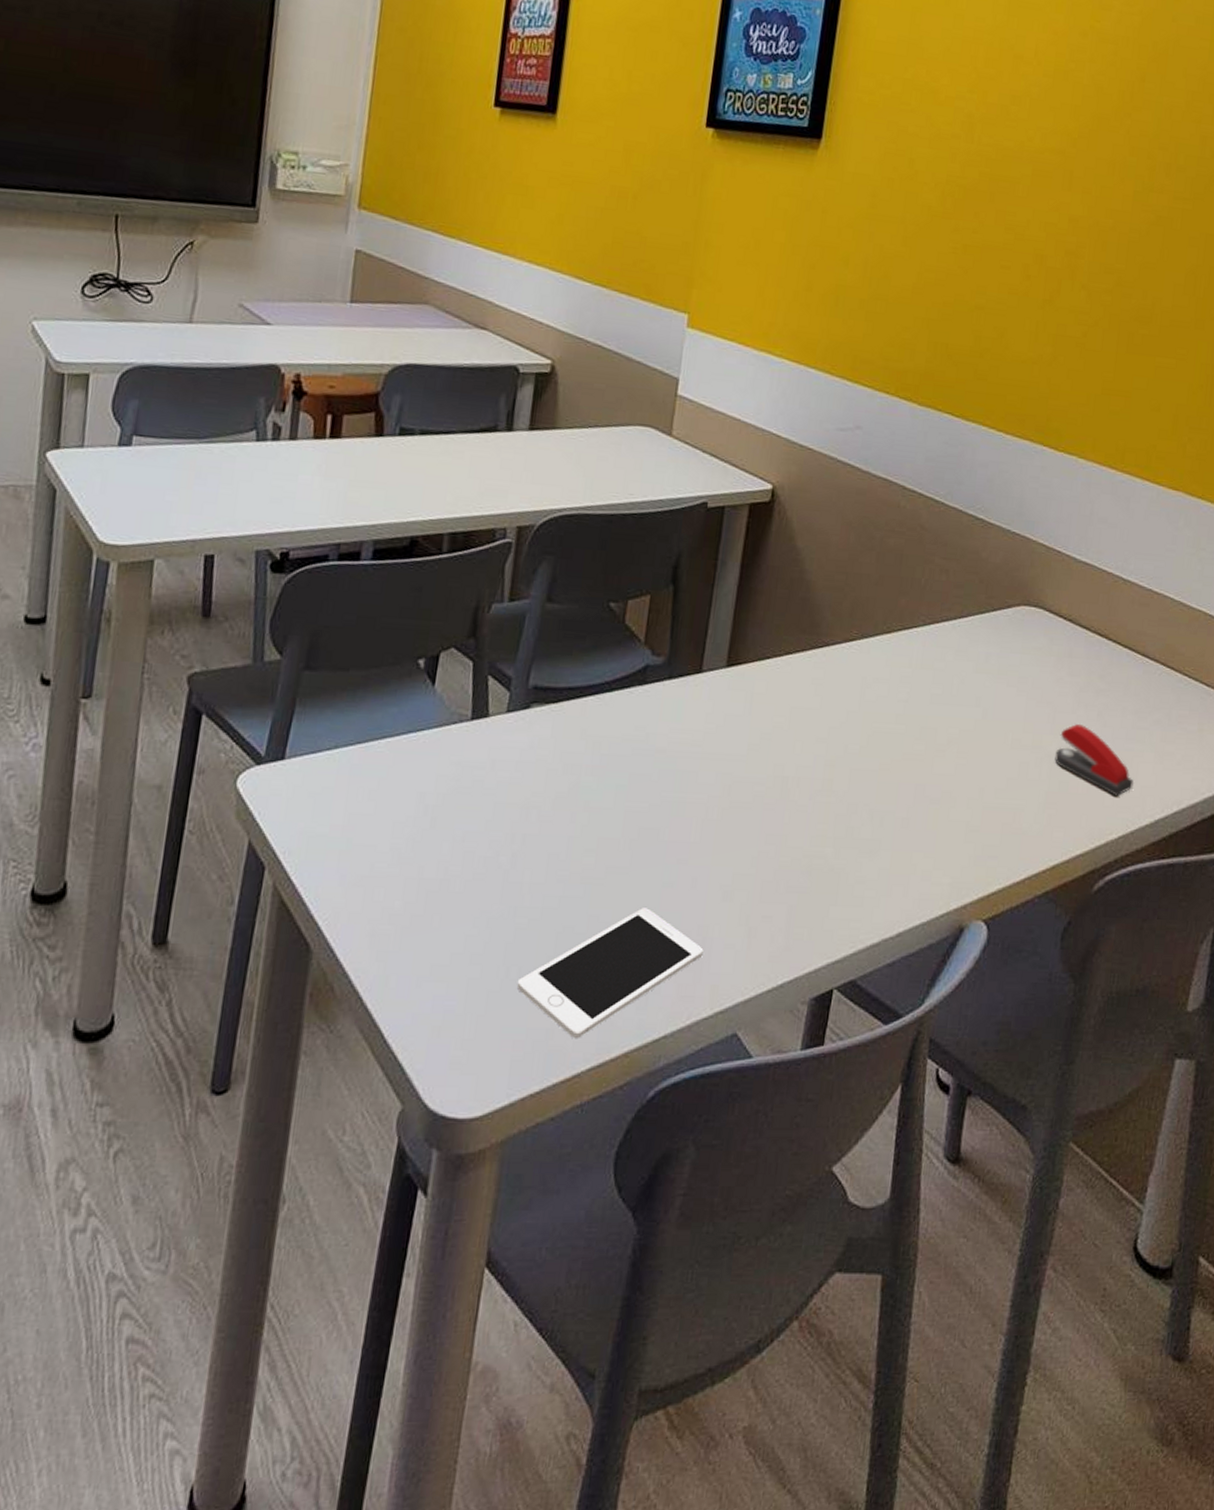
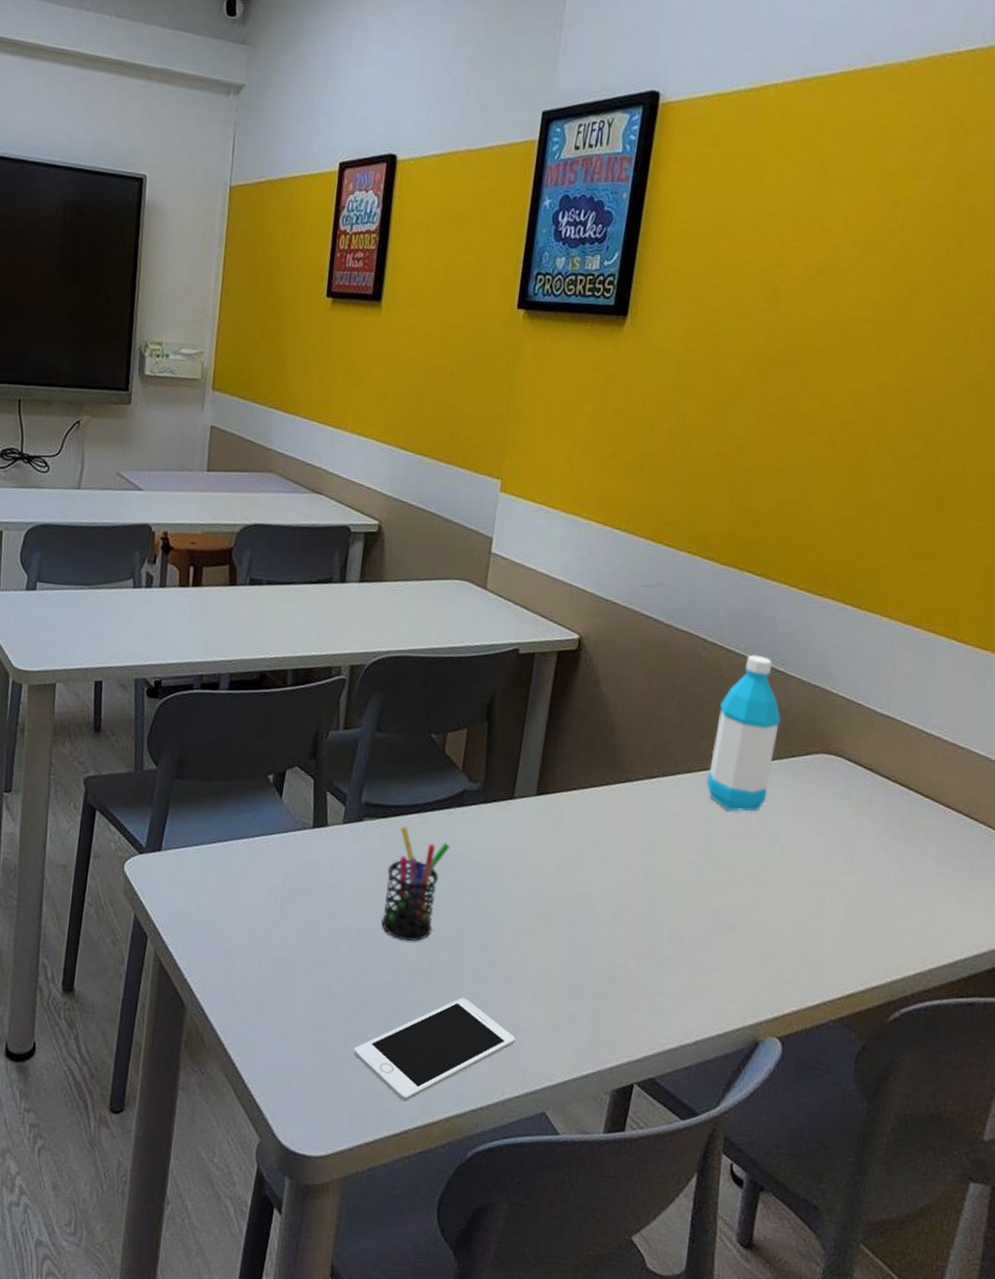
pen holder: none [551,711,631,847] -> present [381,826,451,942]
water bottle: none [907,502,982,673] -> present [706,655,781,812]
stapler: present [1055,723,1134,797] -> none [852,865,933,936]

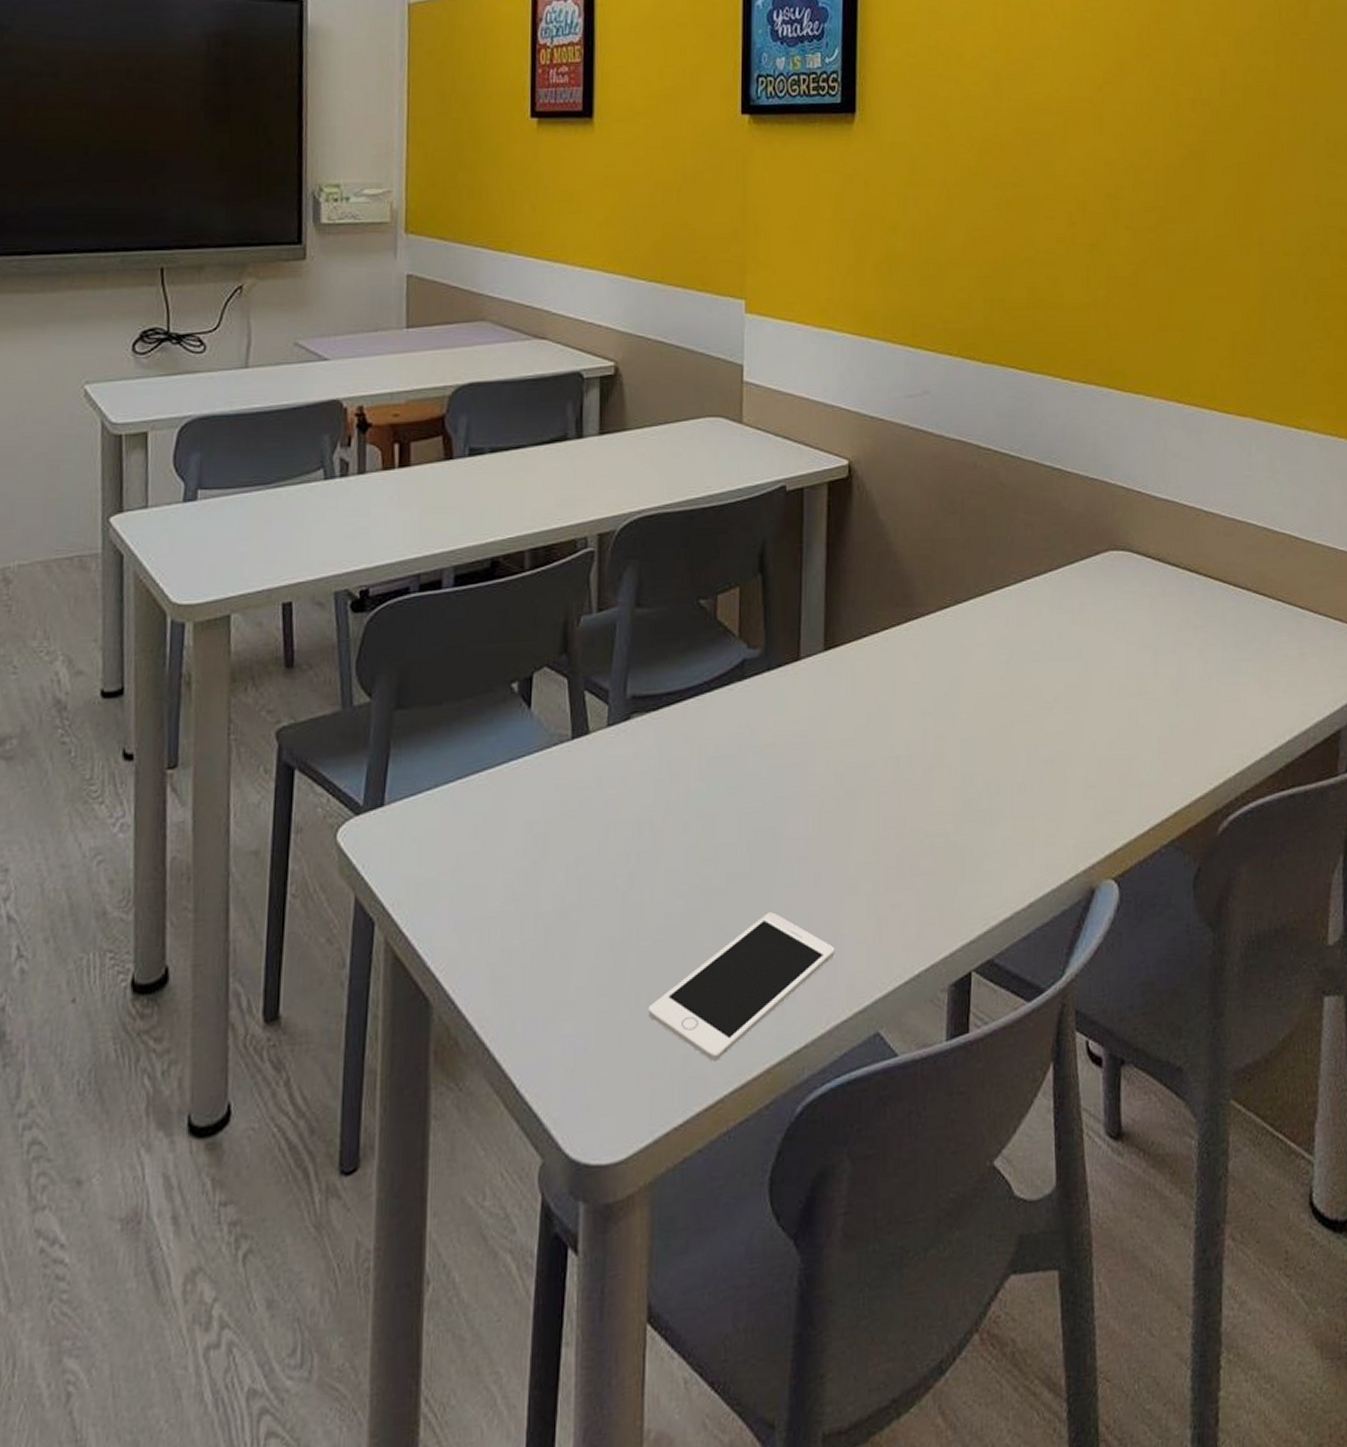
pen holder: present [381,826,451,942] -> none [665,716,736,857]
water bottle: present [706,655,781,812] -> none [1001,455,1066,631]

